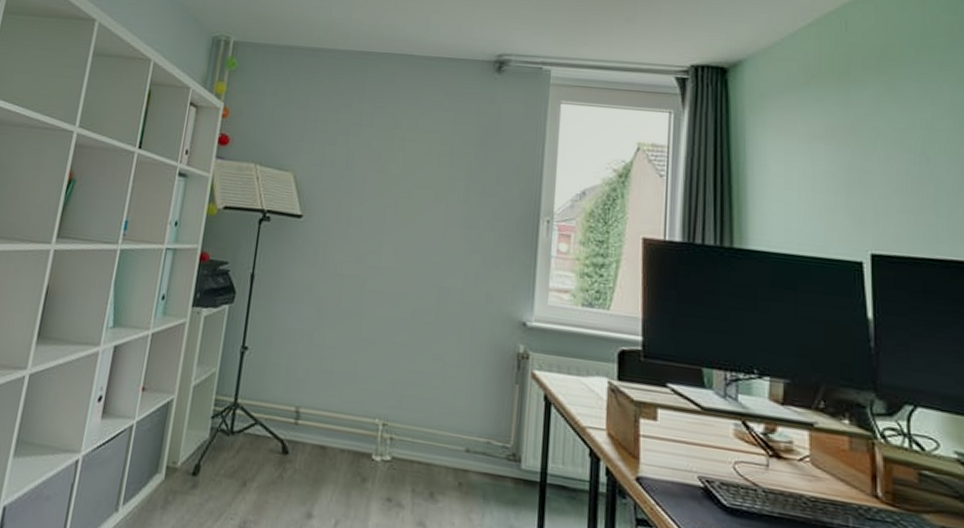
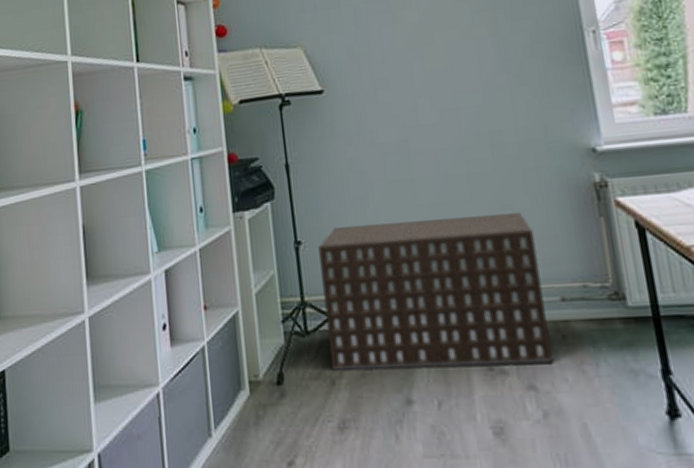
architectural model: none [246,342,456,505] -> present [318,212,553,370]

